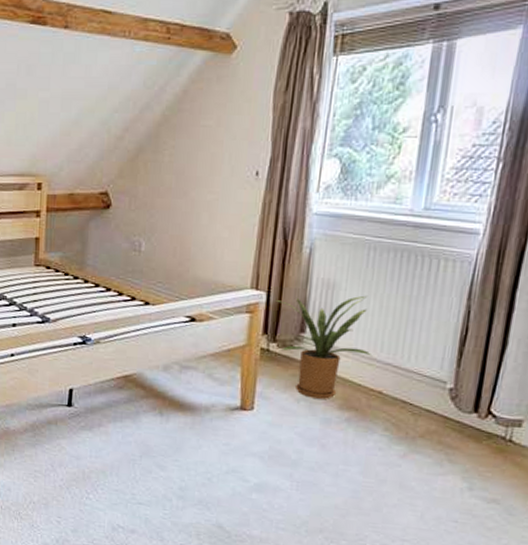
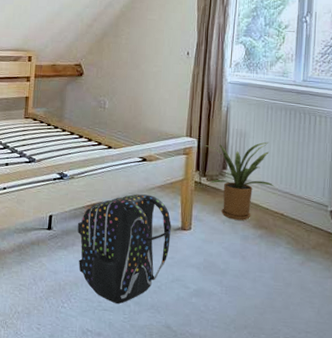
backpack: none [105,363,227,498] -> present [77,194,171,305]

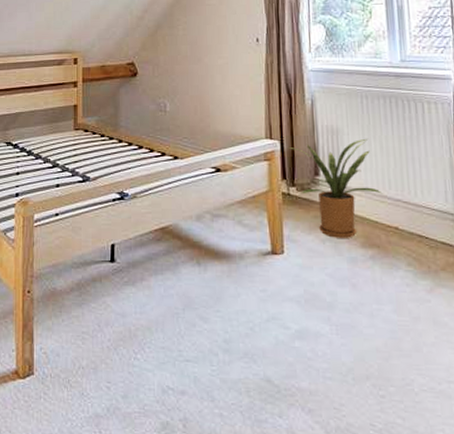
backpack: present [77,194,171,305] -> none [146,212,260,353]

